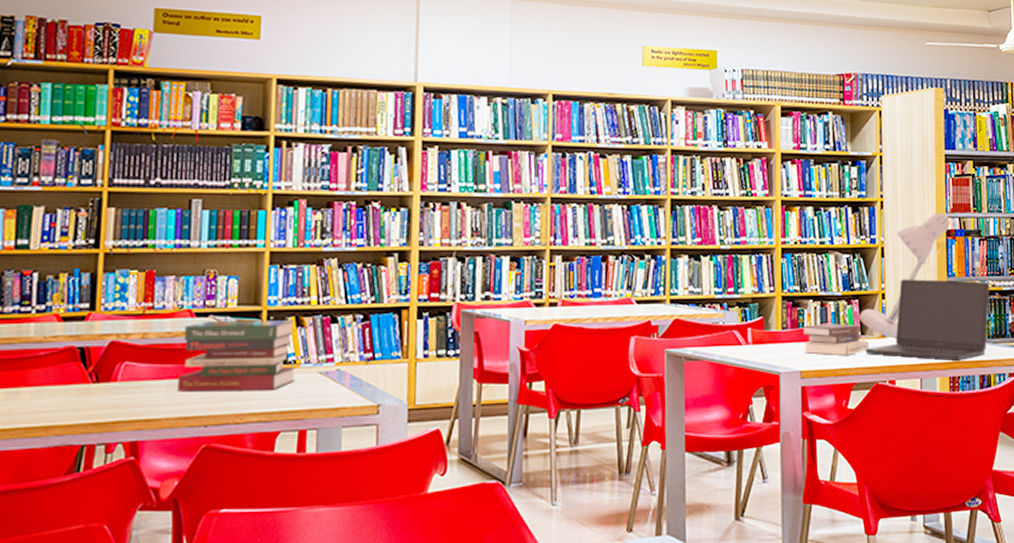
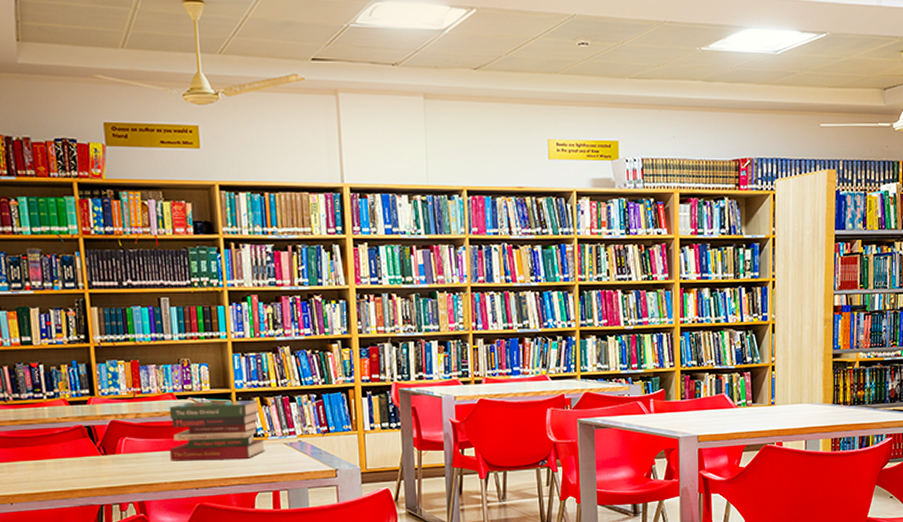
books: present [803,324,870,355] -> none [699,394,760,421]
desk lamp: present [858,212,950,339] -> none [750,290,838,406]
laptop: present [866,279,990,360] -> none [756,352,873,424]

